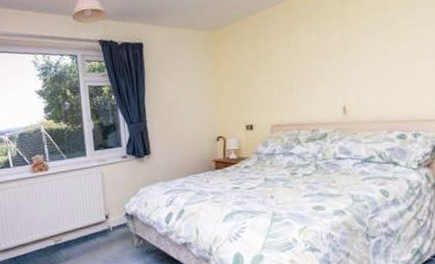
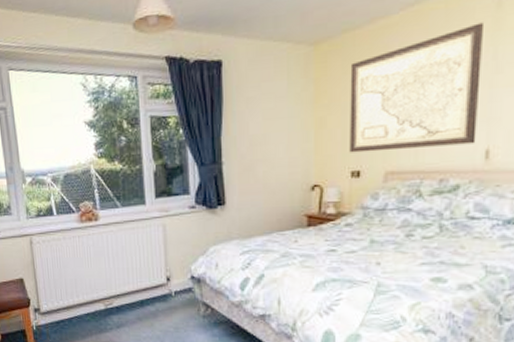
wall art: none [239,14,336,111] -> present [349,22,483,153]

